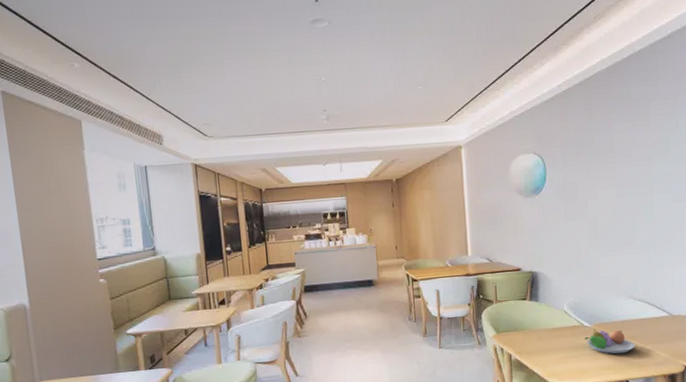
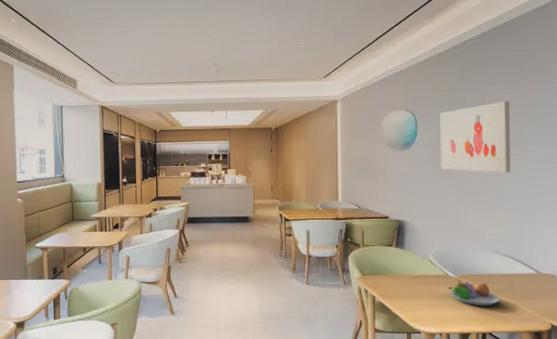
wall art: none [567,138,641,215] -> present [439,100,511,173]

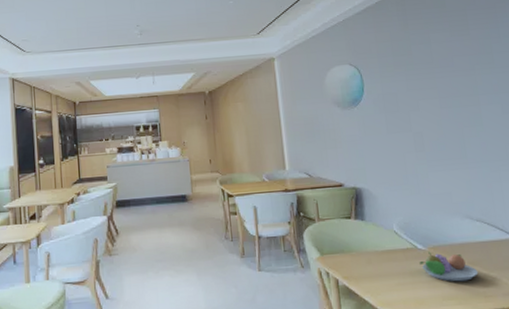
wall art: present [439,100,511,173] -> none [385,48,469,127]

